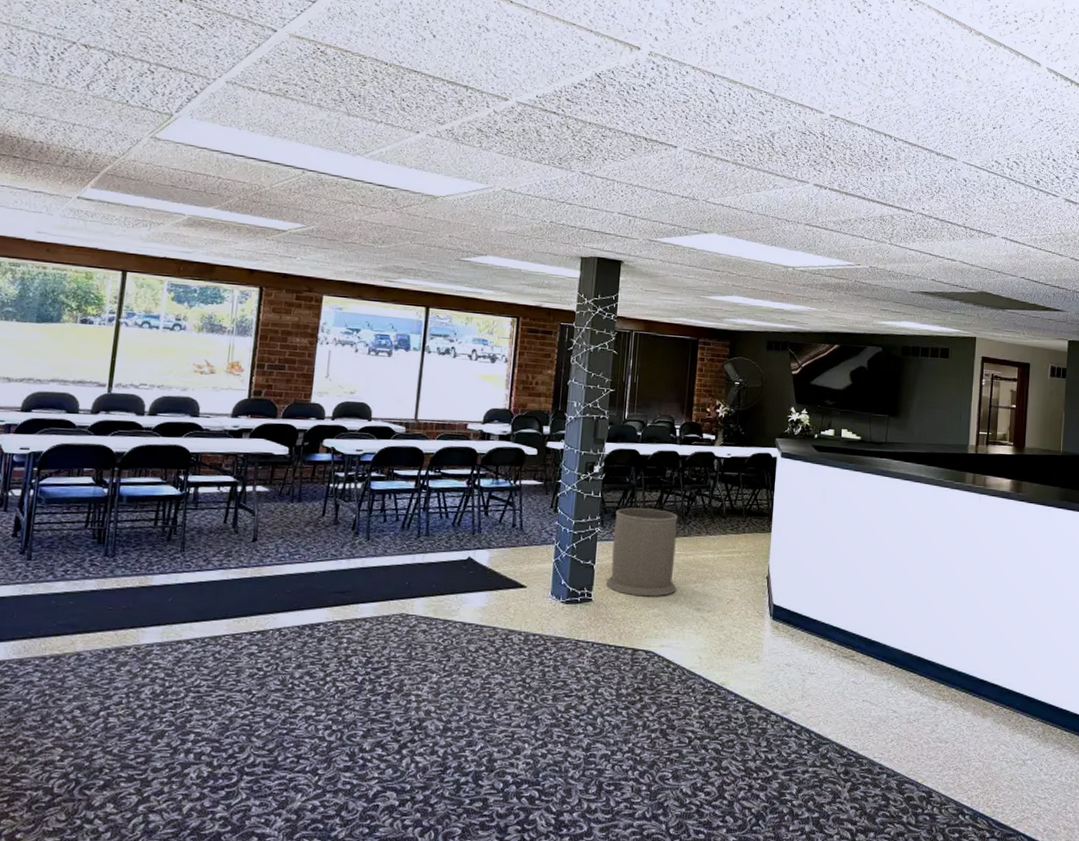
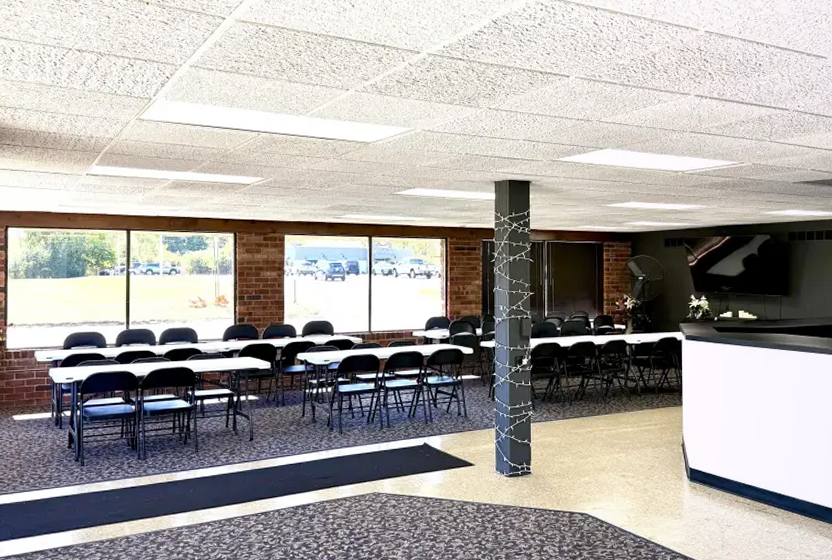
trash can: present [606,507,678,597] -> none [542,392,603,468]

